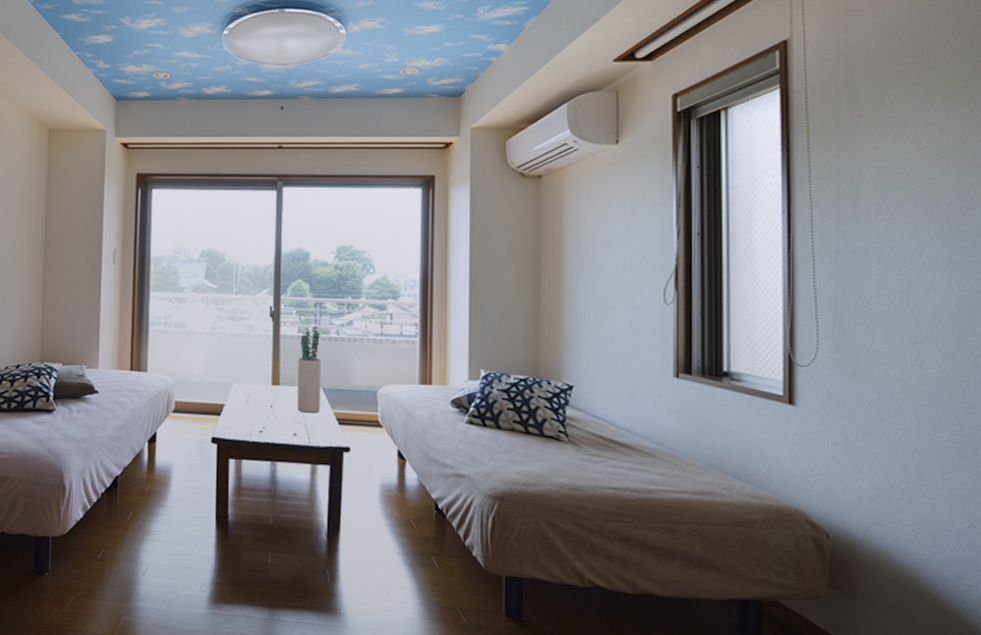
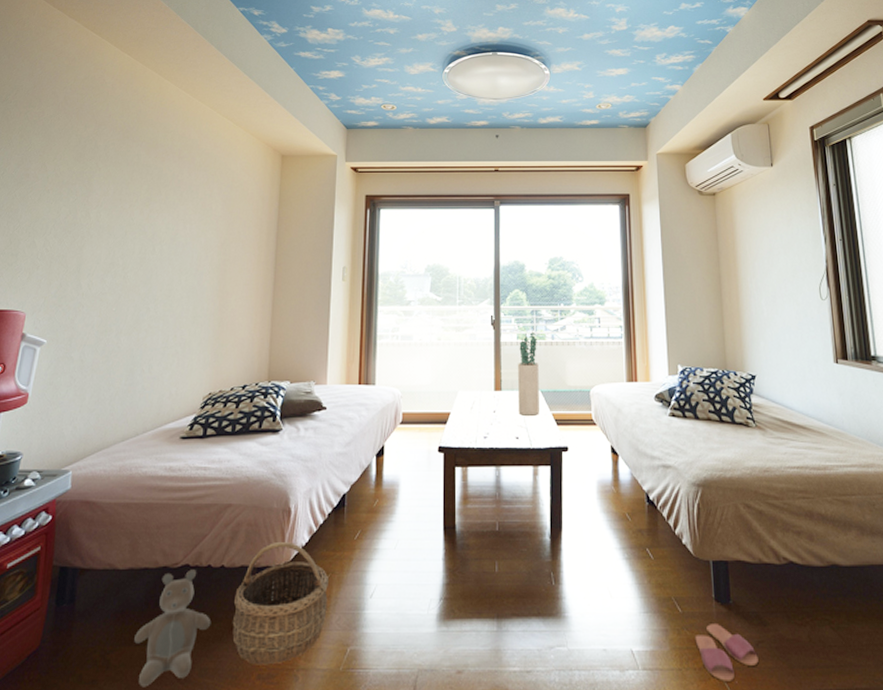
wicker basket: none [13,515,102,625] -> present [232,542,329,665]

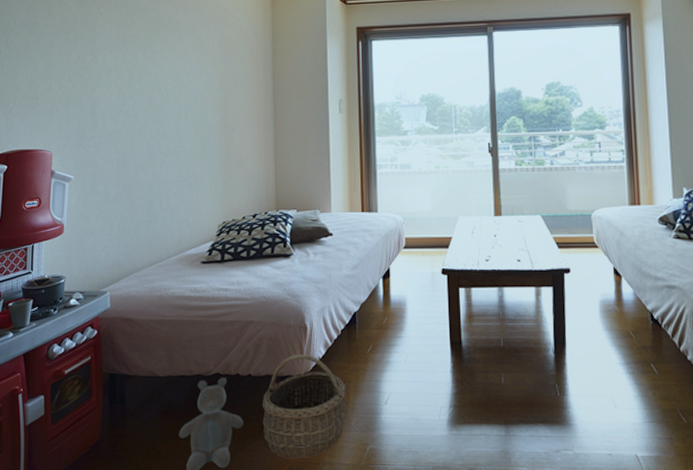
vase: present [518,330,539,416] -> none [517,156,540,239]

